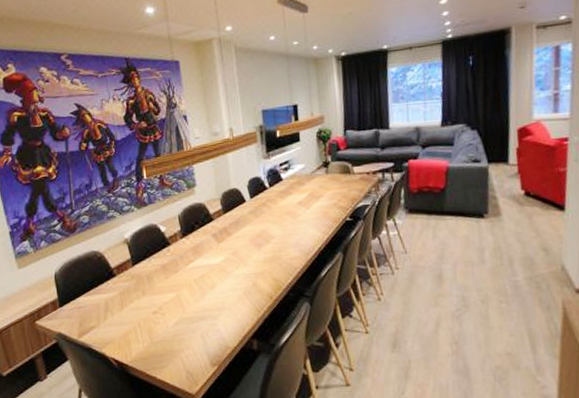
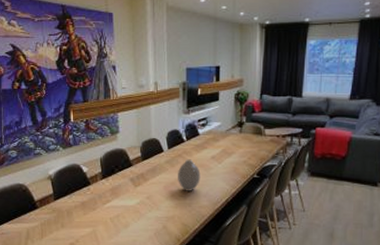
vase: none [263,207,289,243] -> present [178,159,201,191]

